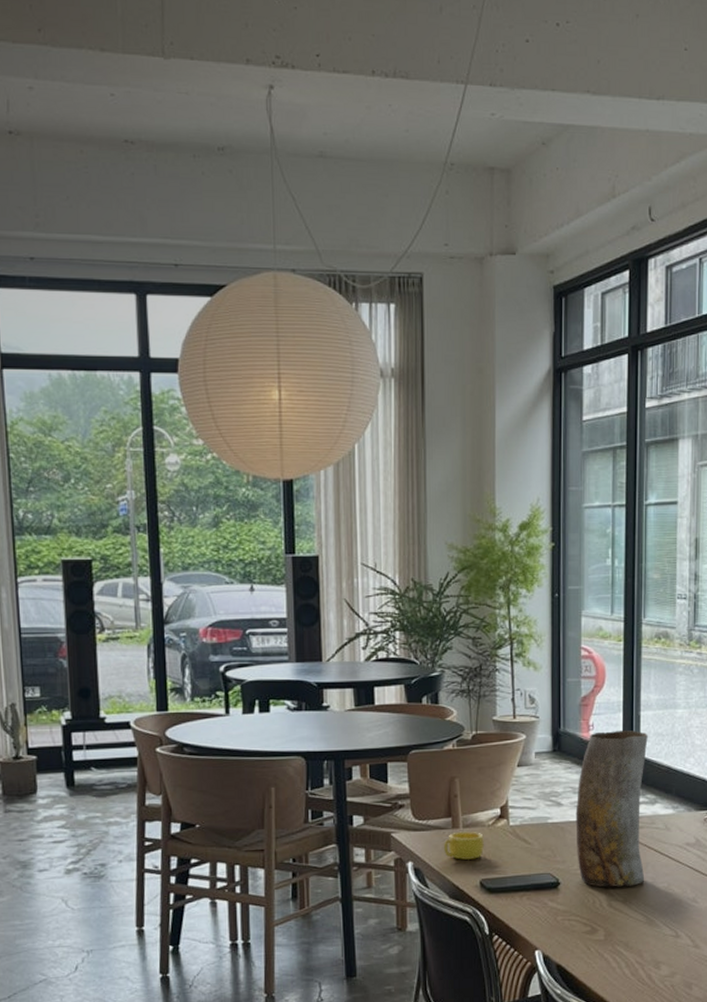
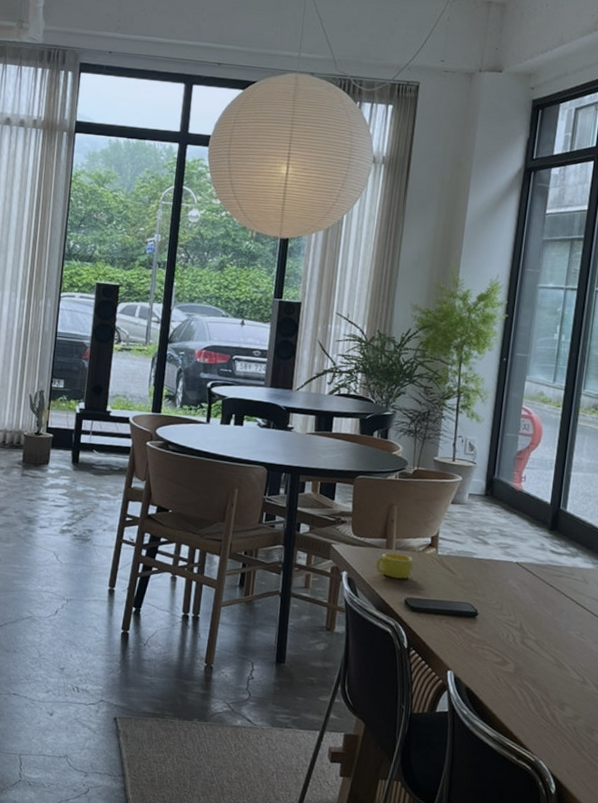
vase: present [575,730,648,888] -> none [496,484,576,629]

